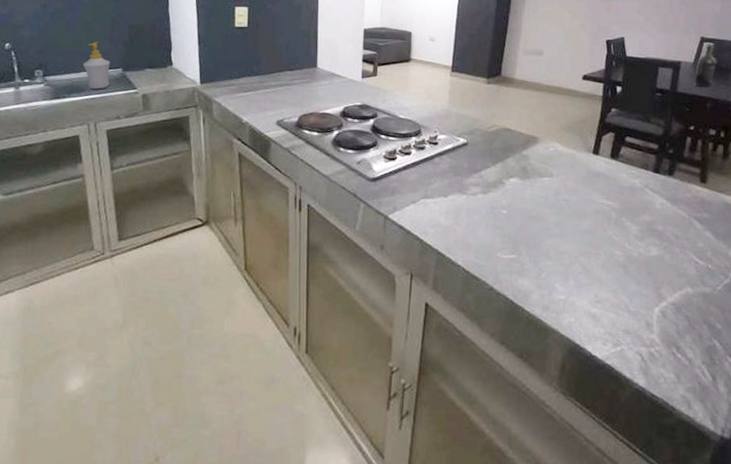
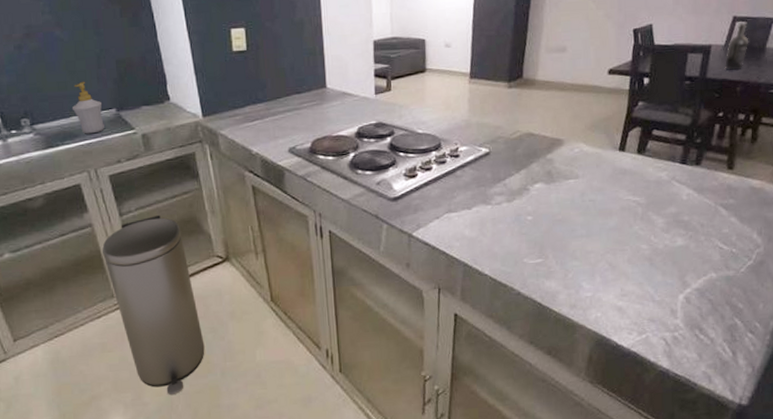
pedal bin: none [89,173,175,360] -> present [102,215,205,396]

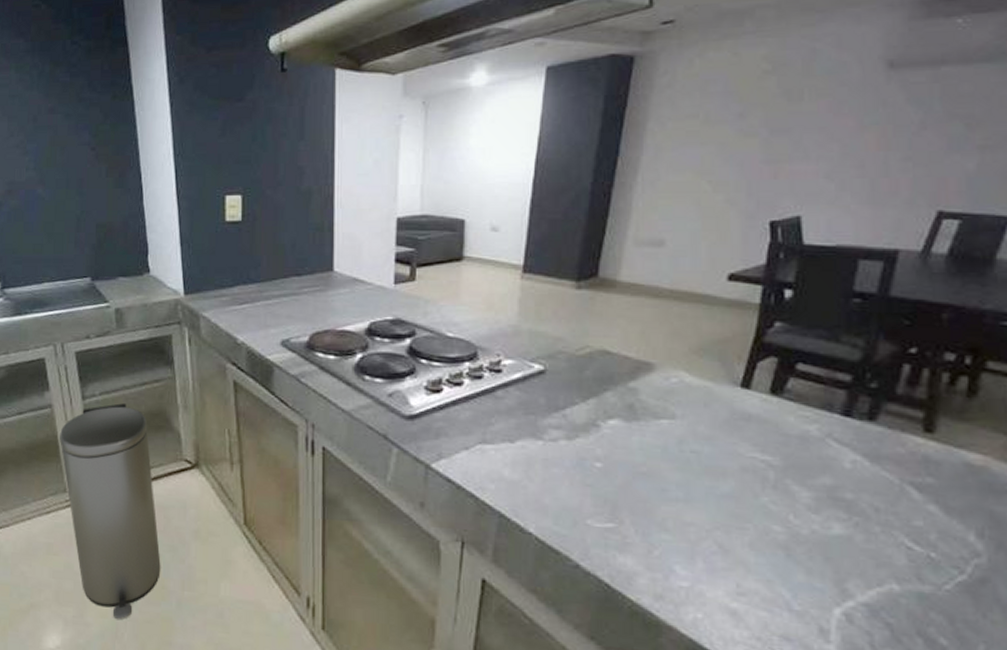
soap bottle: present [71,81,104,135] -> none [45,245,77,305]
wine bottle: present [725,22,748,71] -> none [922,219,964,290]

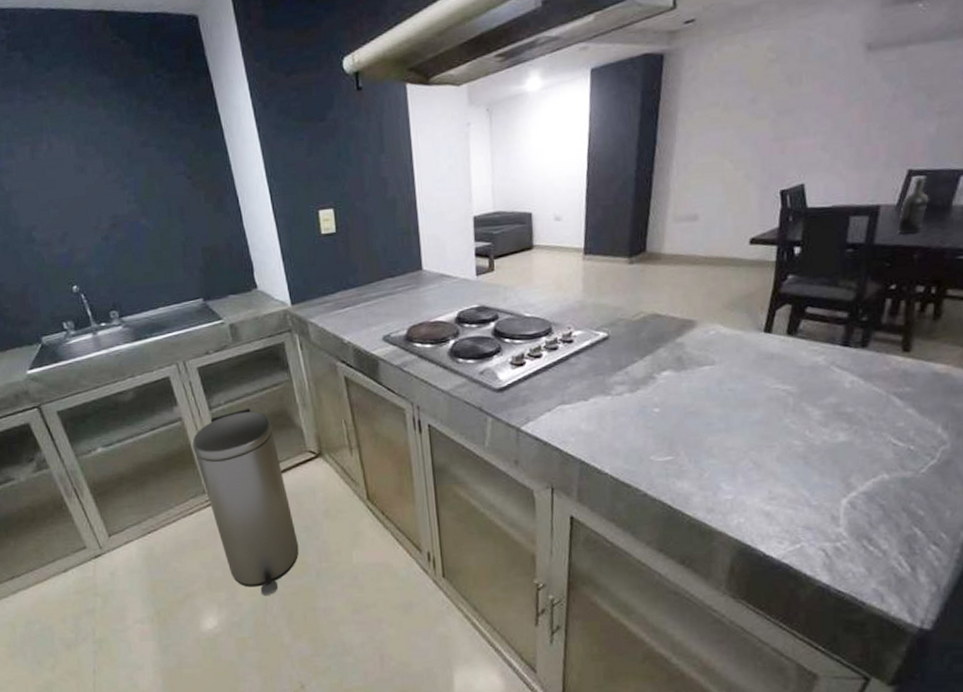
wine bottle: none [922,219,964,290] -> present [898,175,928,234]

